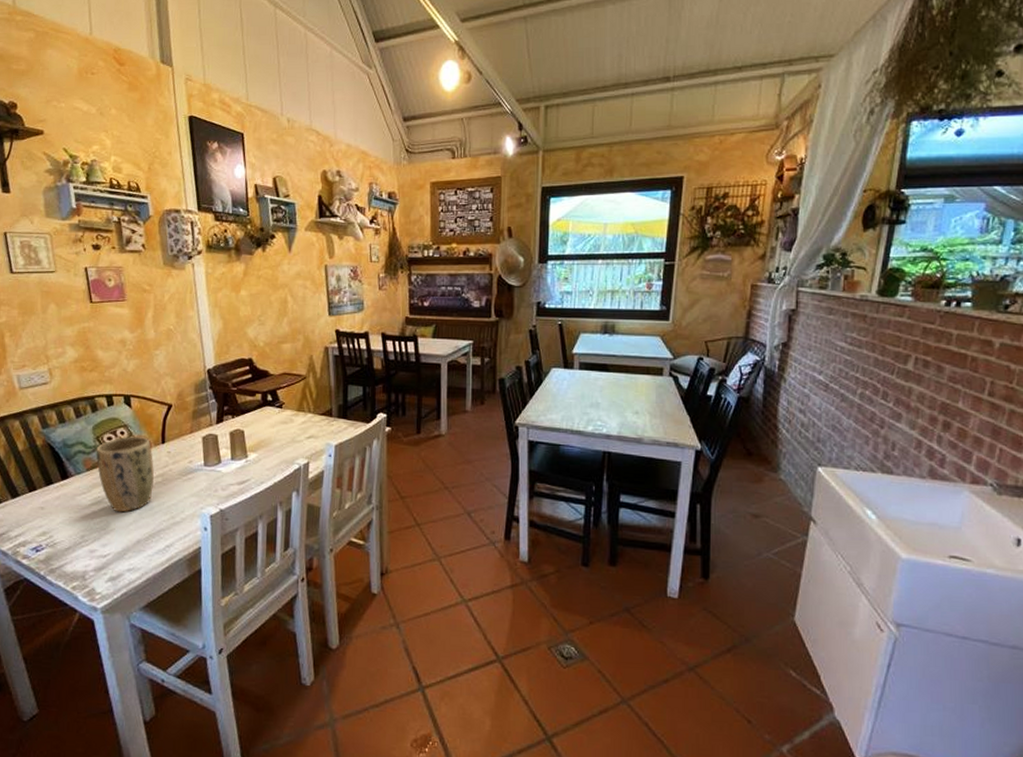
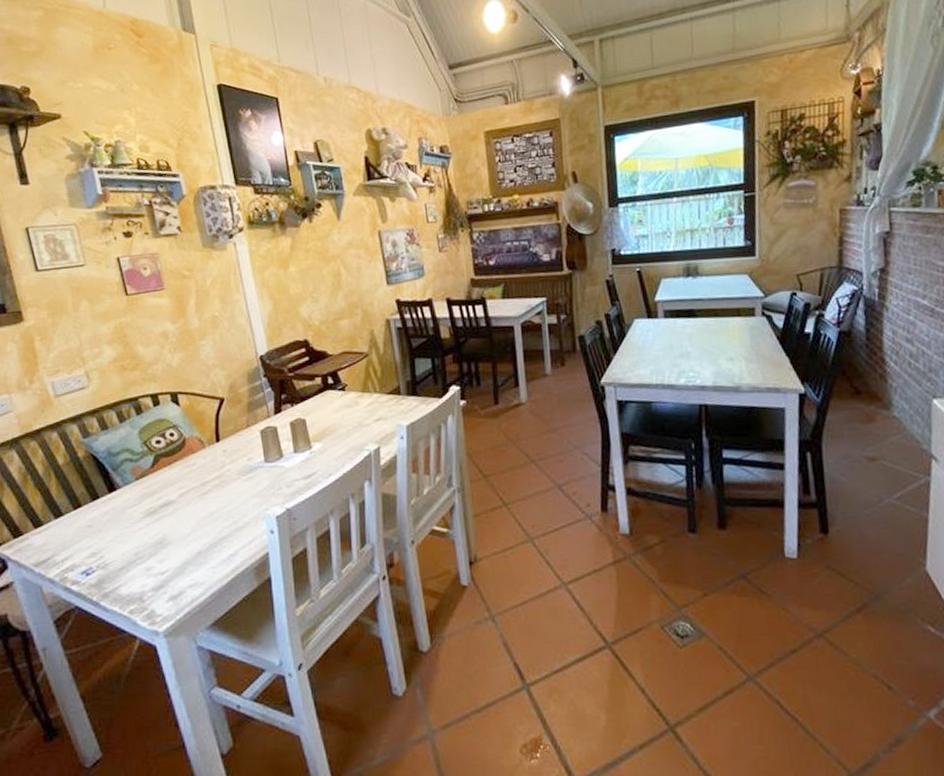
plant pot: present [96,436,154,512] -> none [144,437,211,523]

